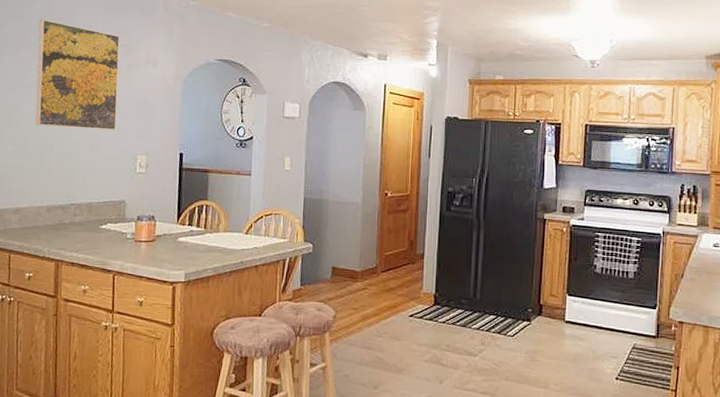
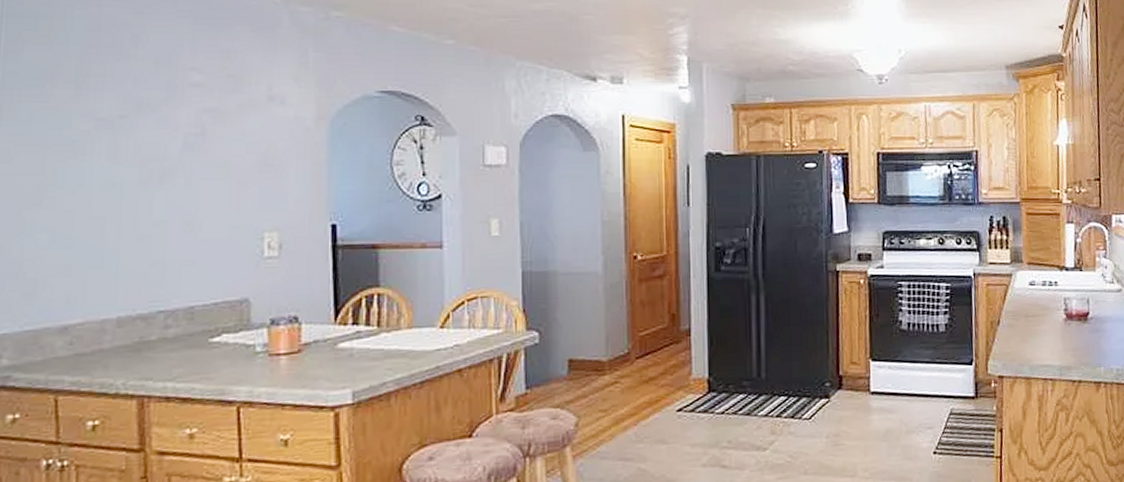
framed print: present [35,19,120,131] -> none [81,40,226,201]

